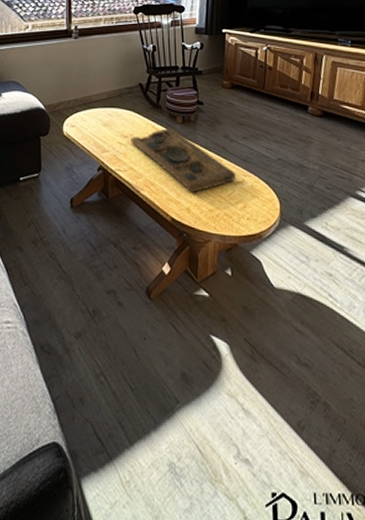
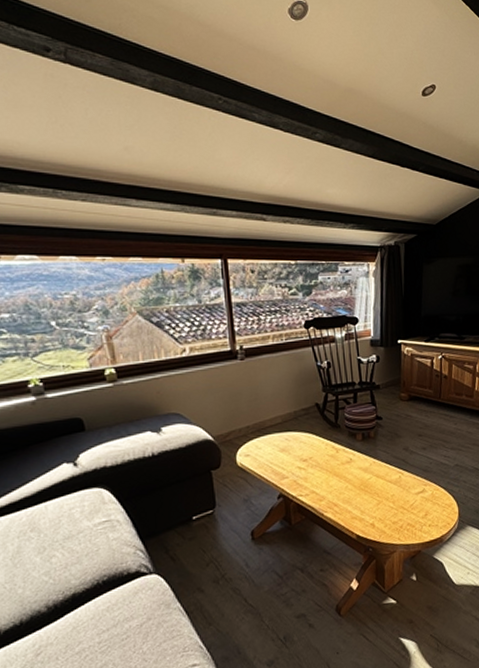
decorative tray: present [131,127,236,193] -> none [310,445,417,508]

